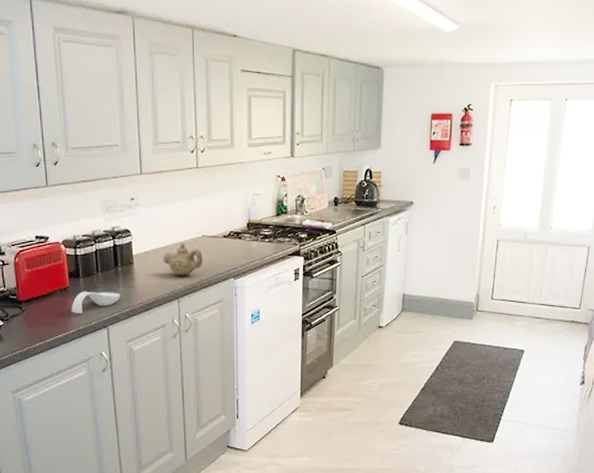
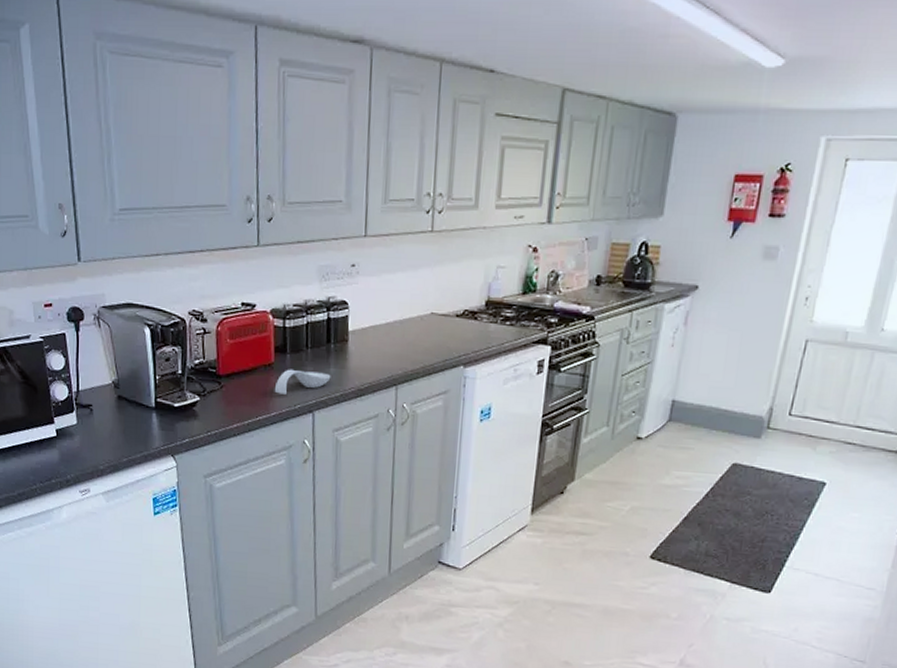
teapot: present [163,243,203,276] -> none [382,320,430,360]

